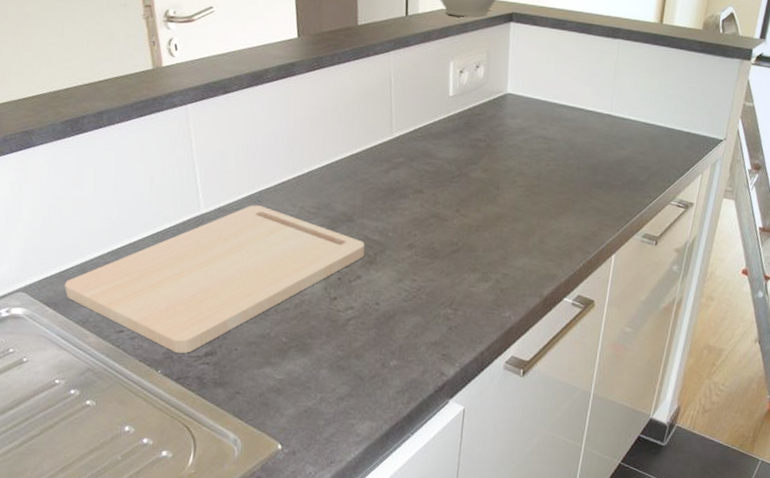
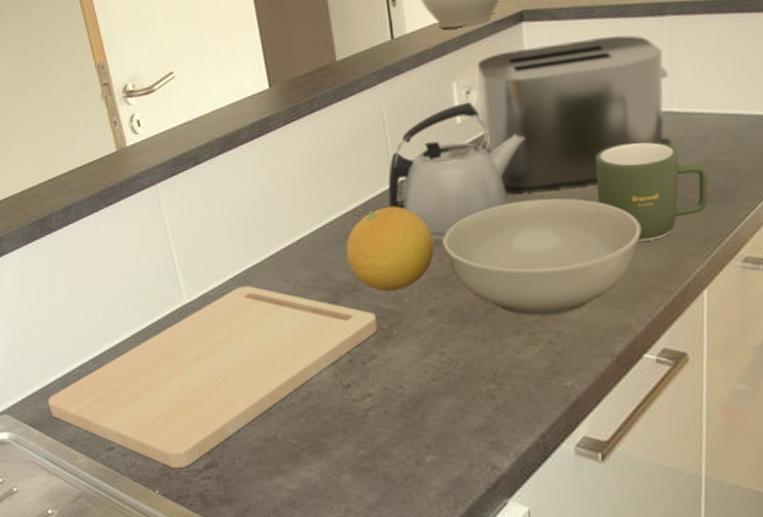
fruit: none [346,155,419,226] -> present [346,206,434,291]
kettle: none [386,79,501,189] -> present [388,101,525,240]
bowl: none [425,166,576,261] -> present [442,198,642,317]
toaster: none [467,43,612,162] -> present [477,35,673,194]
mug: none [547,133,629,213] -> present [595,141,709,243]

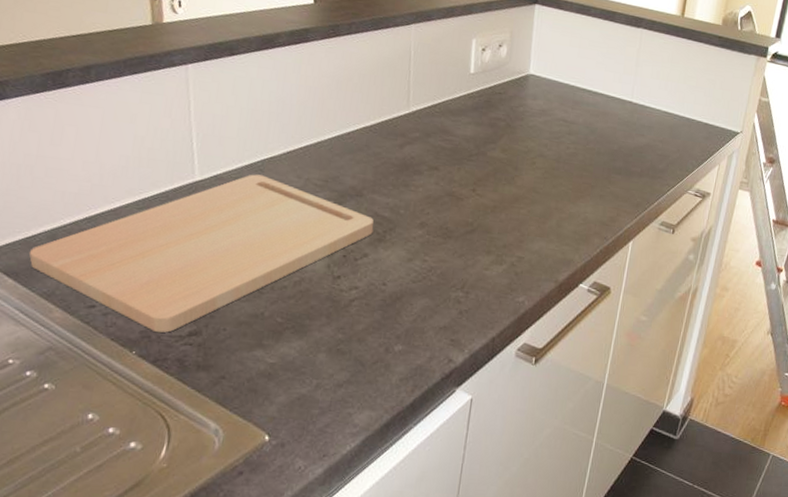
fruit: present [346,206,434,291] -> none [357,129,434,202]
kettle: present [388,101,525,240] -> none [401,57,522,166]
bowl: present [442,198,642,317] -> none [441,146,595,244]
toaster: present [477,35,673,194] -> none [488,24,634,146]
mug: present [595,141,709,243] -> none [567,118,648,198]

